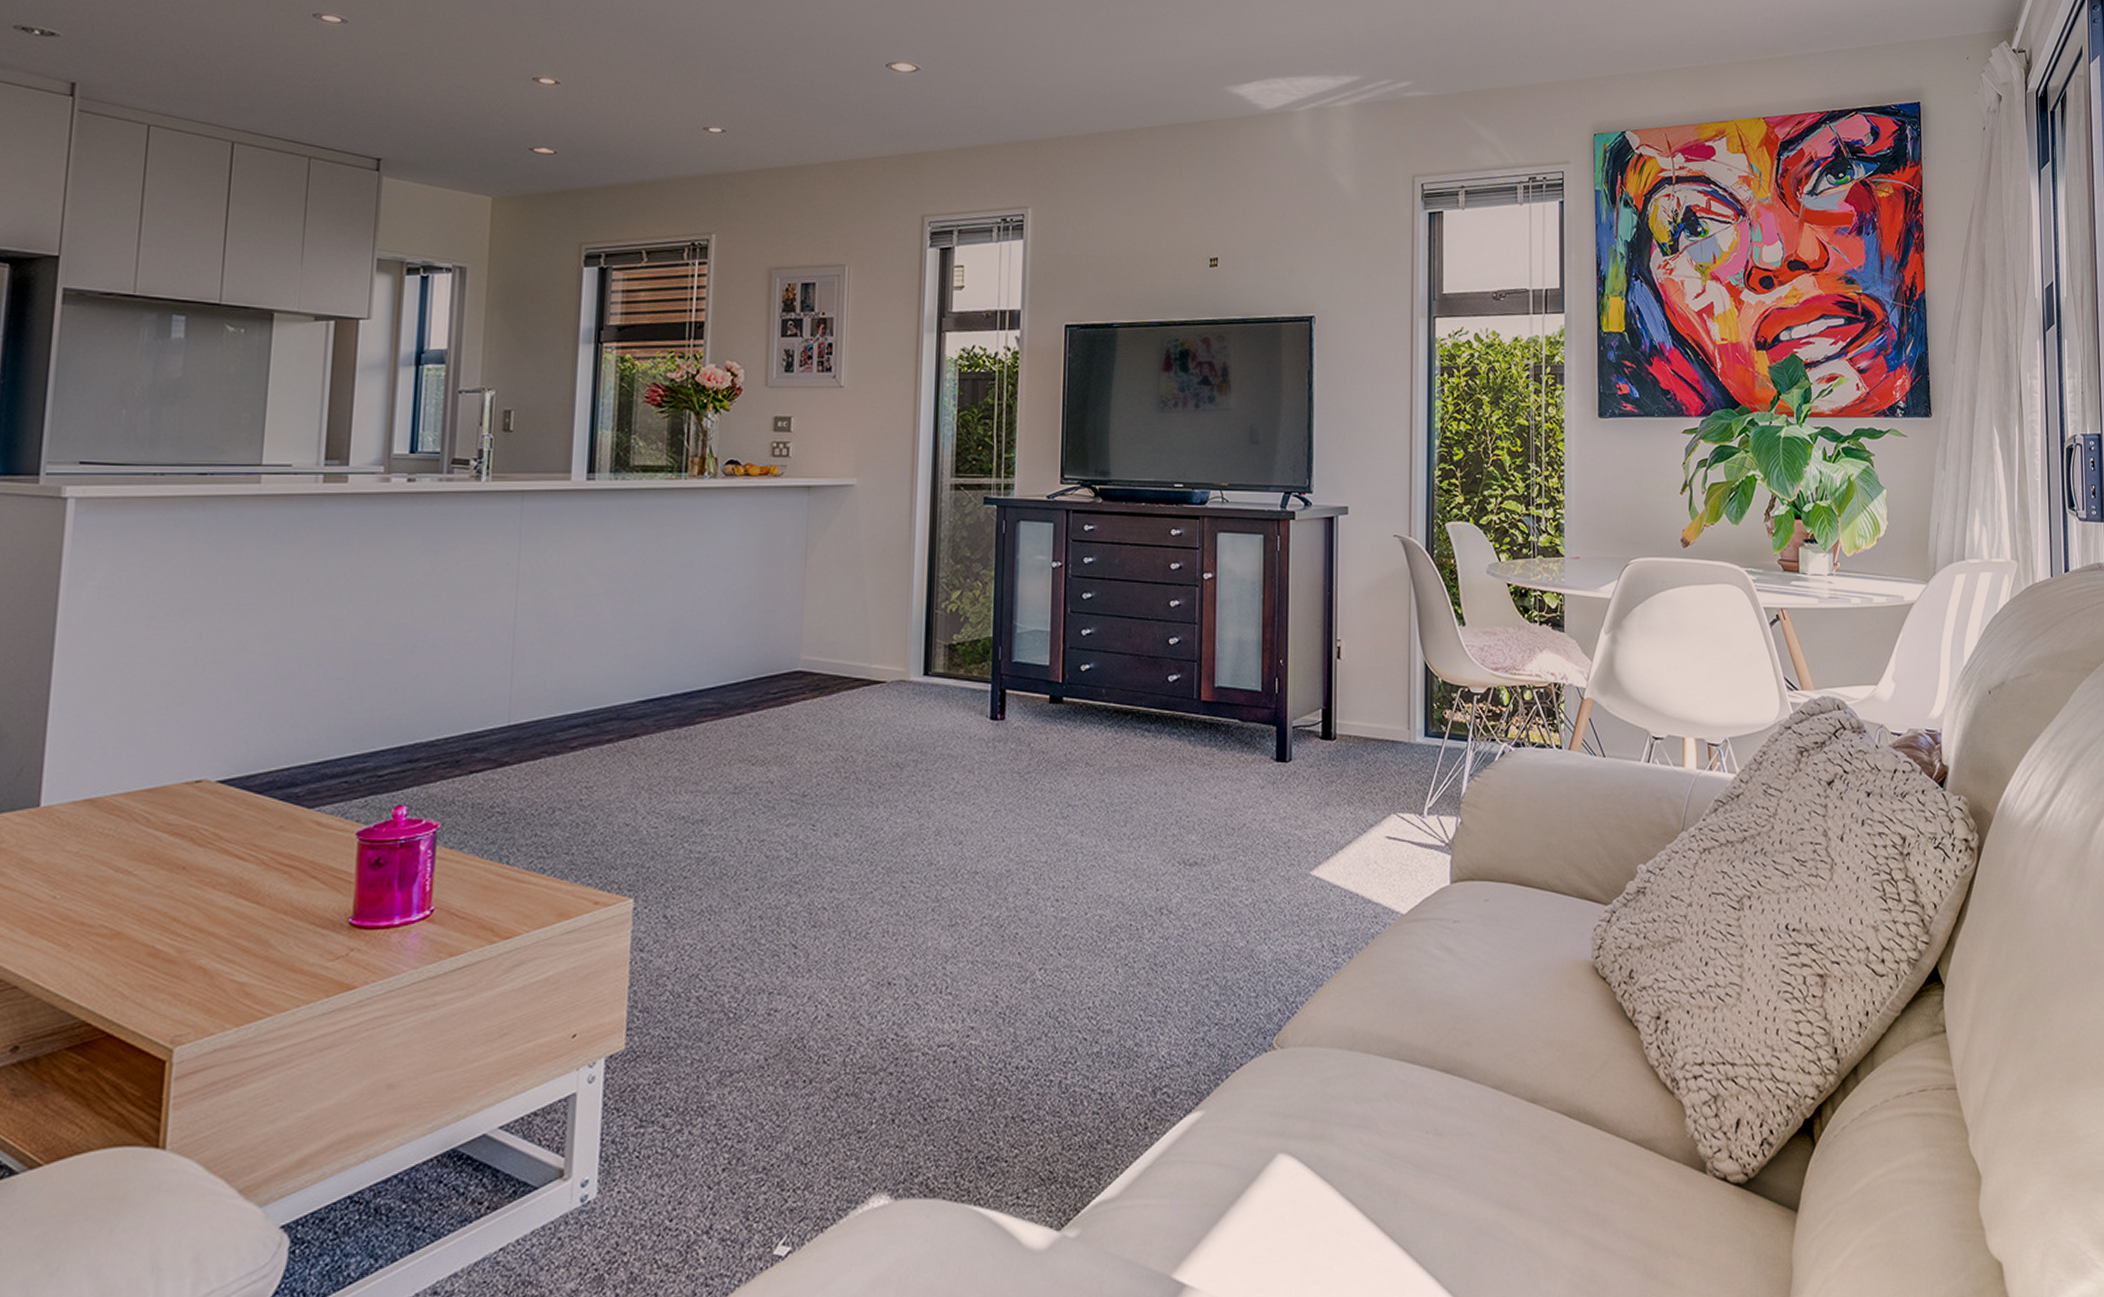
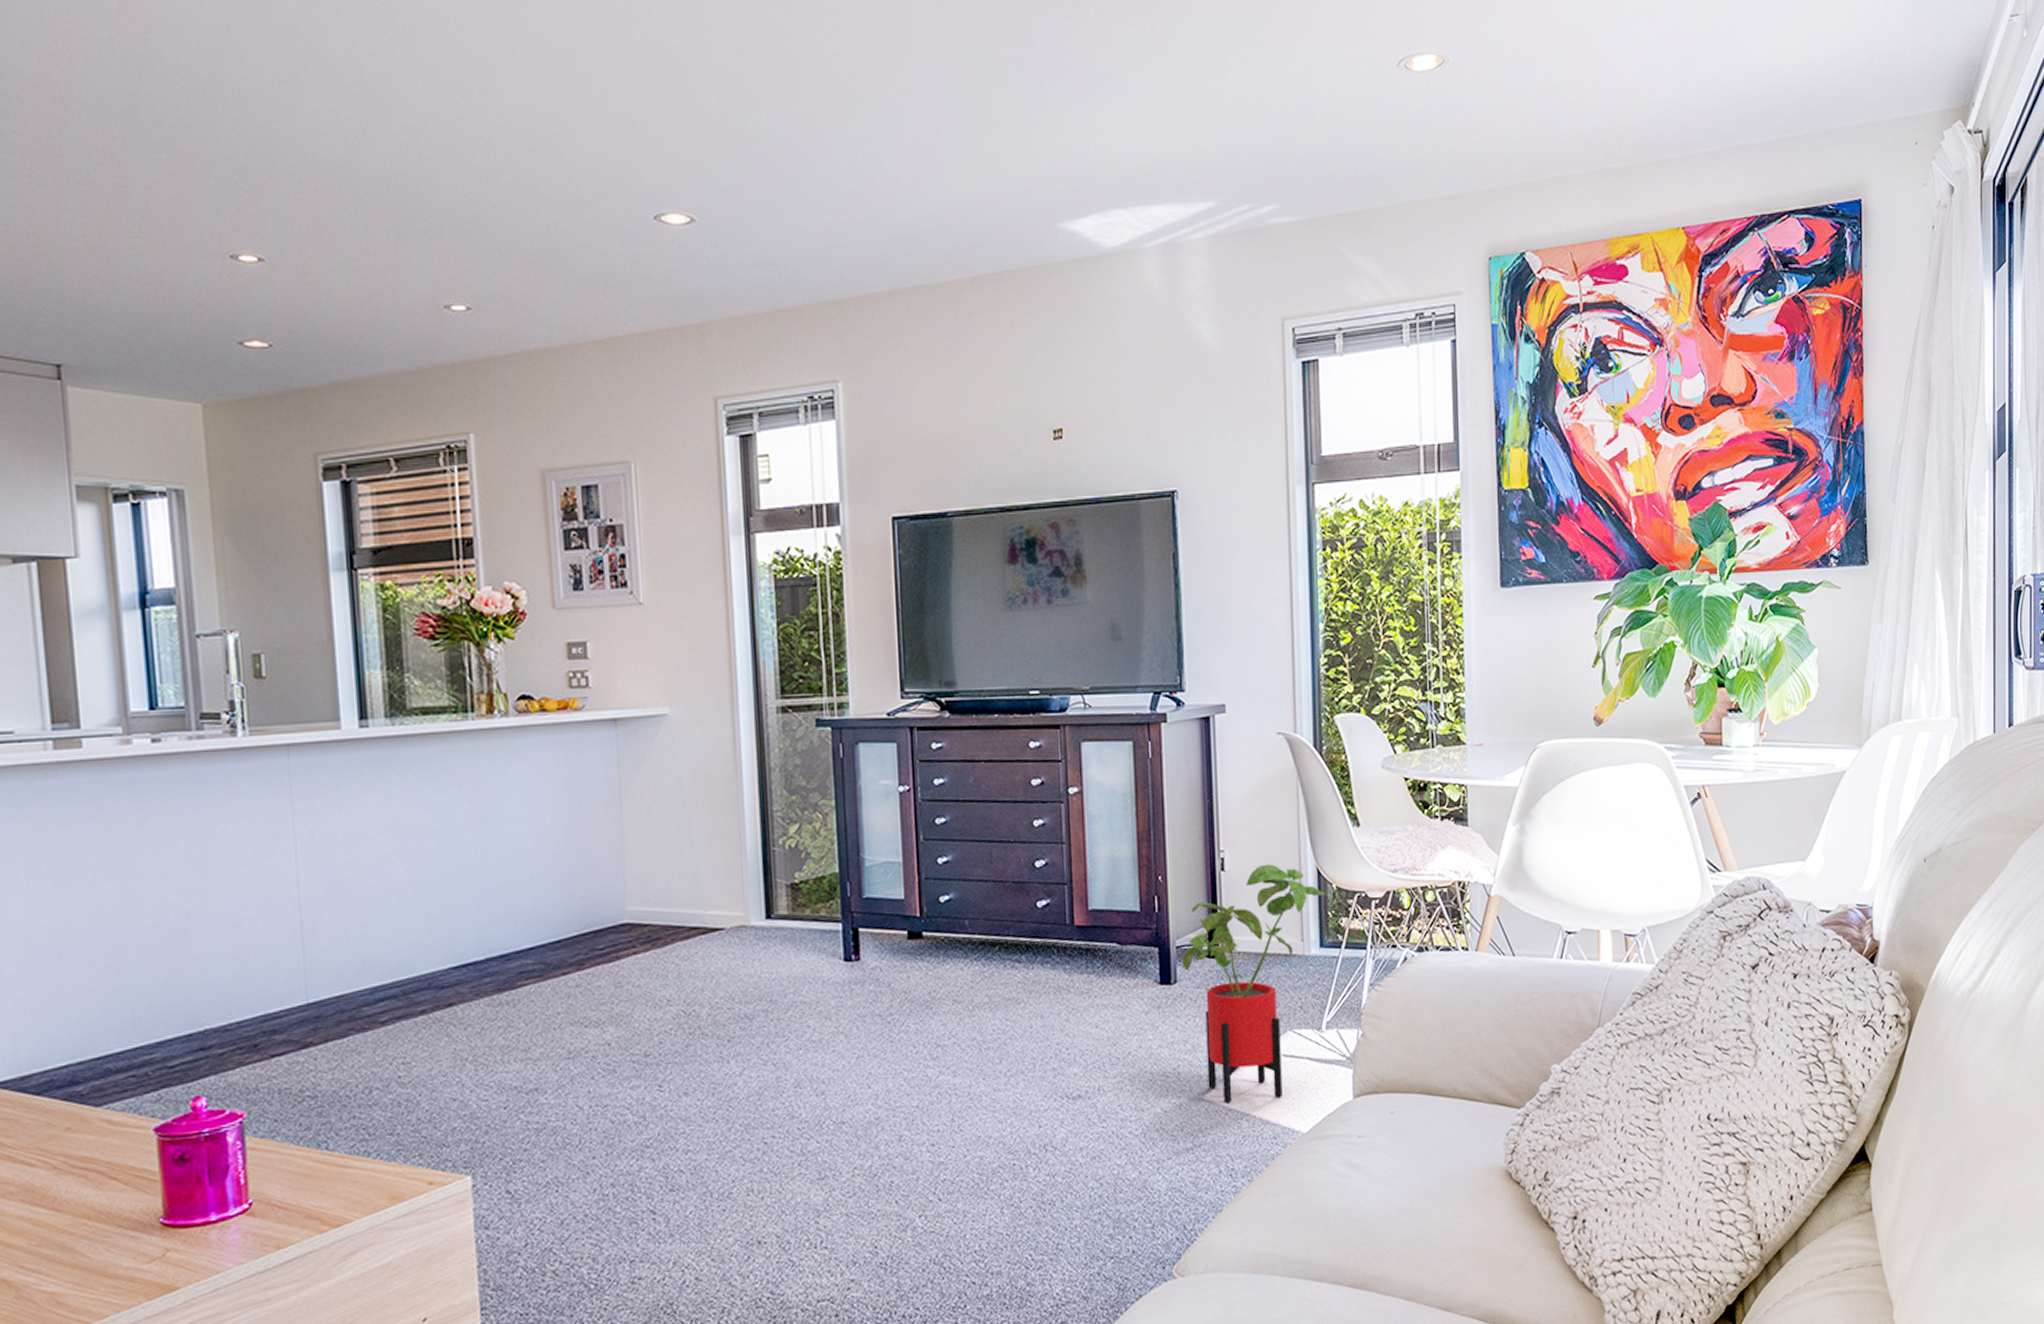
house plant: none [1296,655,1433,880] -> present [1180,863,1327,1104]

